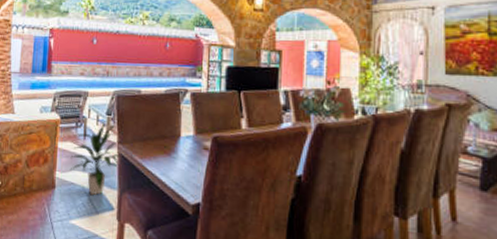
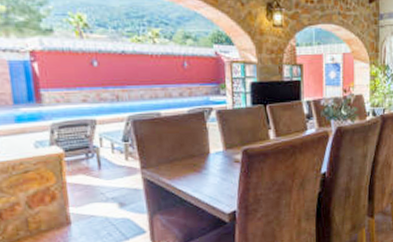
indoor plant: present [69,124,120,196] -> none [85,150,146,224]

